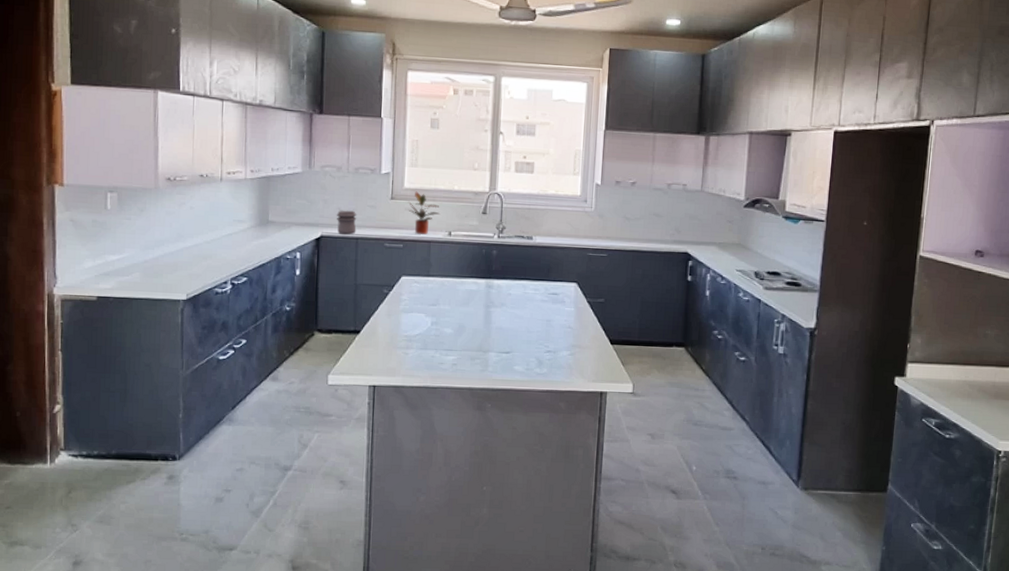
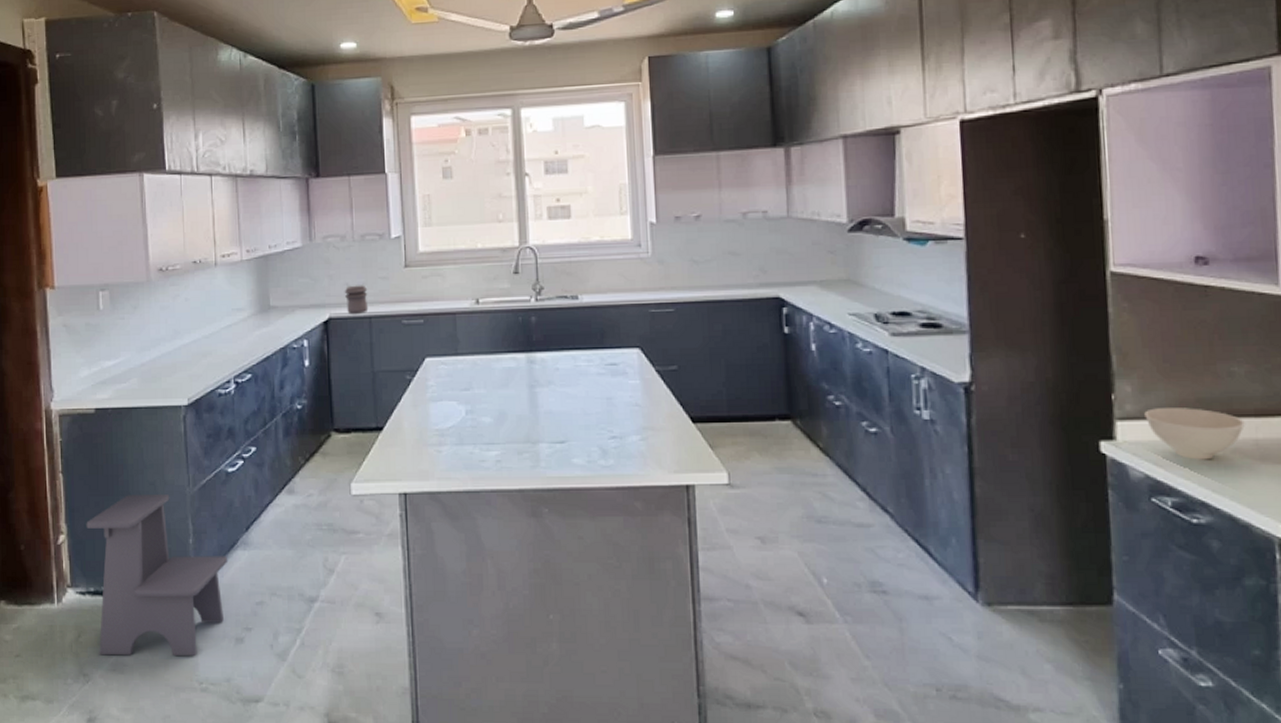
step stool: none [82,373,213,511] -> present [86,495,227,656]
potted plant: present [407,191,441,235] -> none [424,255,464,306]
bowl: none [926,356,990,395] -> present [1144,408,1246,460]

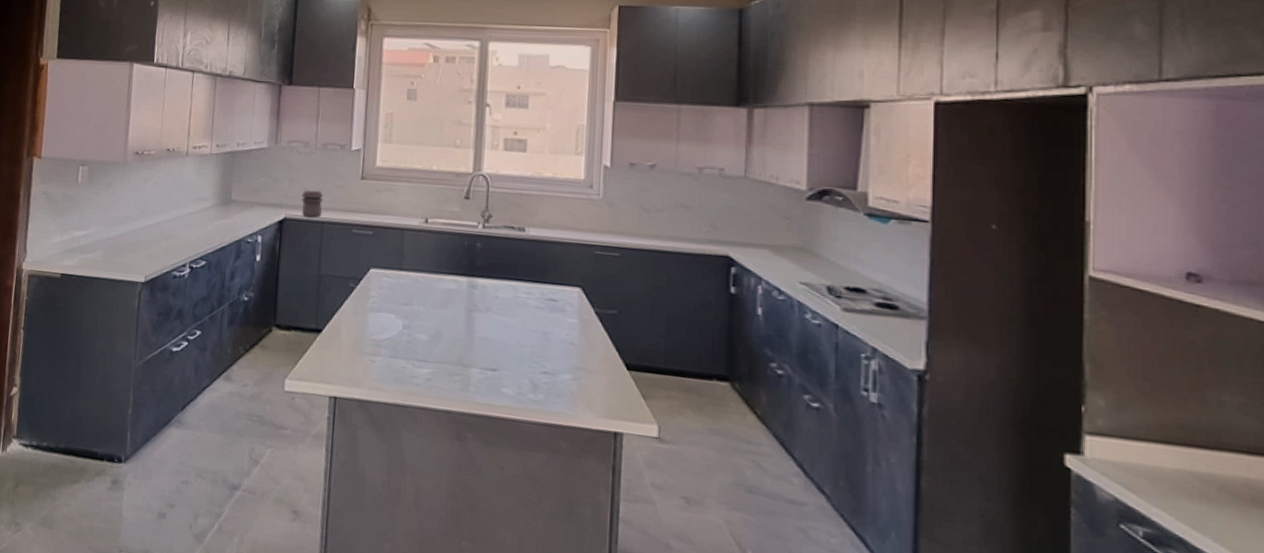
step stool: present [86,495,227,656] -> none [32,359,161,523]
bowl: present [1144,408,1246,460] -> none [1118,427,1236,494]

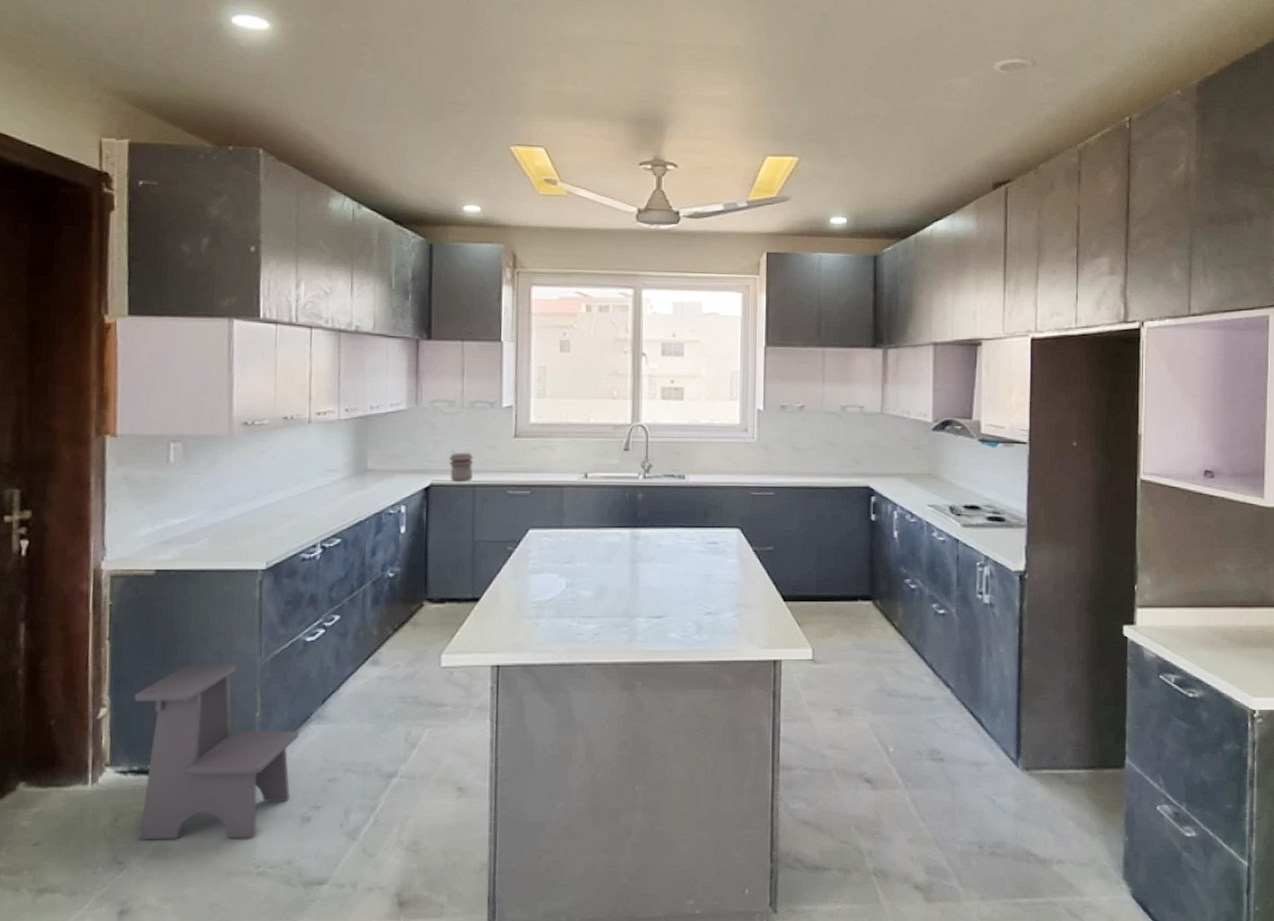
step stool: none [32,359,161,523] -> present [134,665,298,840]

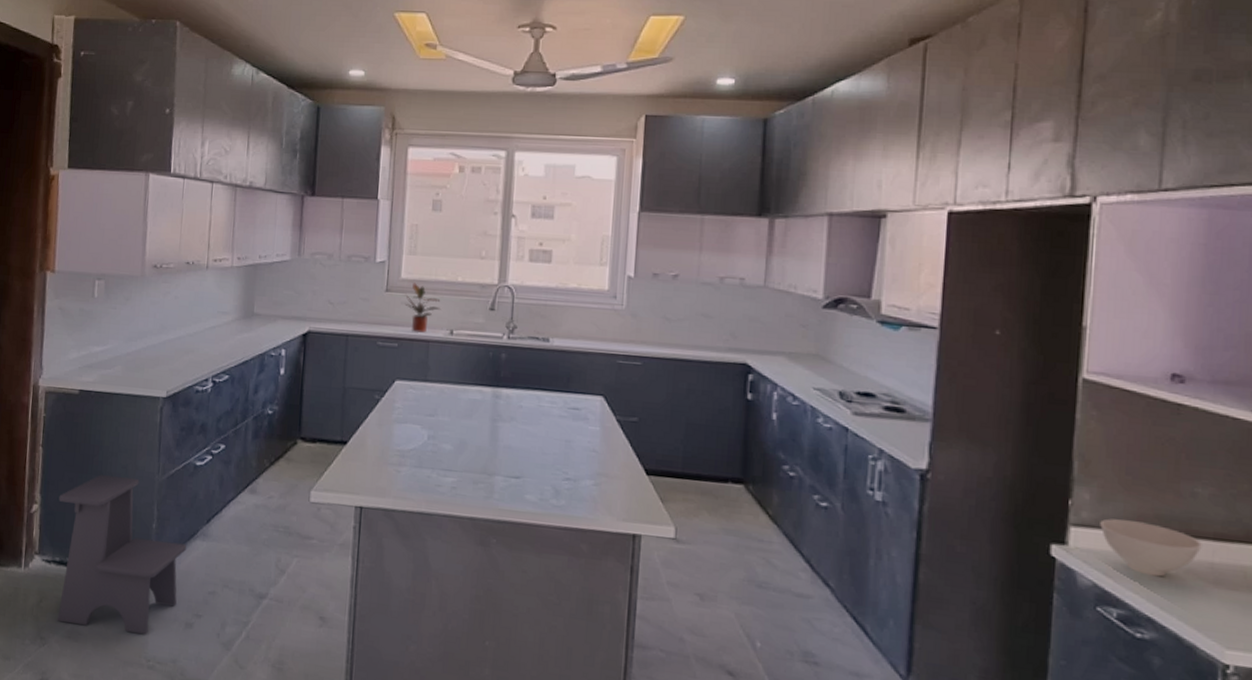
jar: present [448,452,474,483] -> none [325,303,348,332]
potted plant: none [534,426,574,478] -> present [404,282,442,333]
bowl: none [1159,598,1233,643] -> present [1100,518,1204,577]

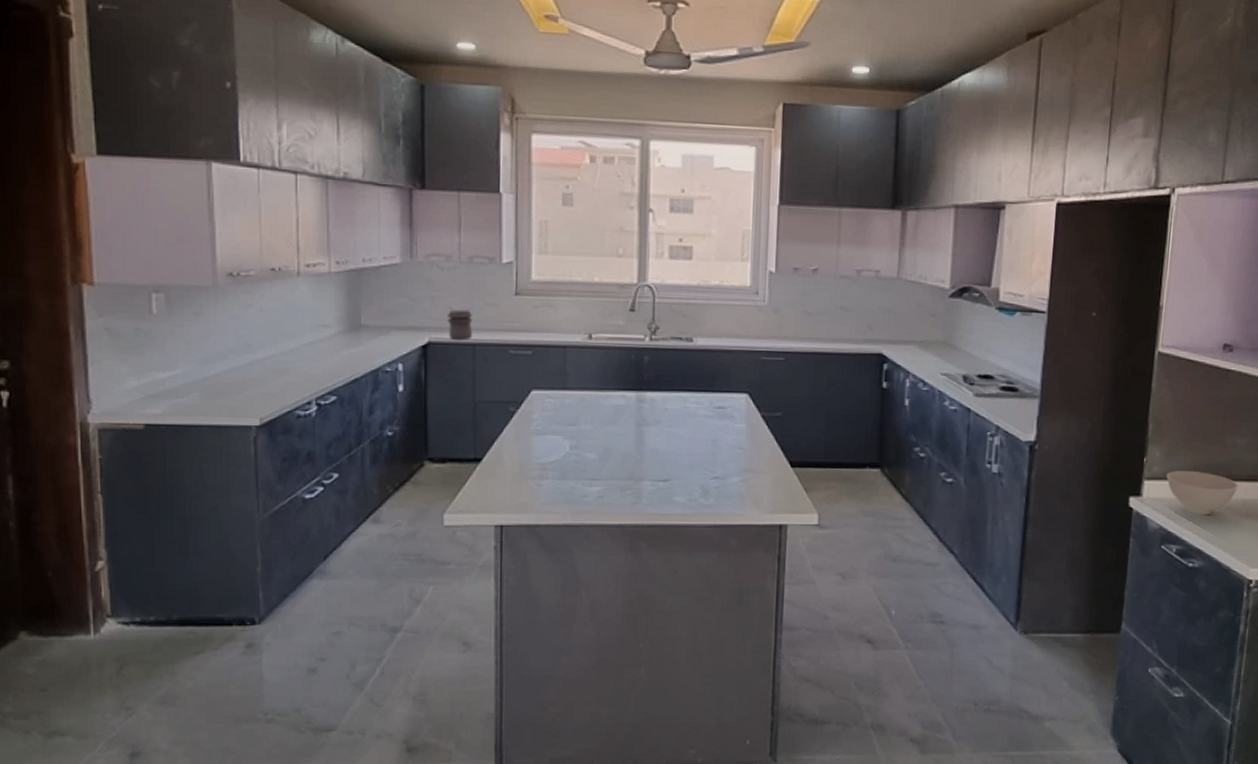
step stool: present [57,475,186,634] -> none [131,519,301,688]
jar: none [325,303,348,332] -> present [446,309,473,341]
potted plant: present [404,282,442,333] -> none [536,284,578,338]

